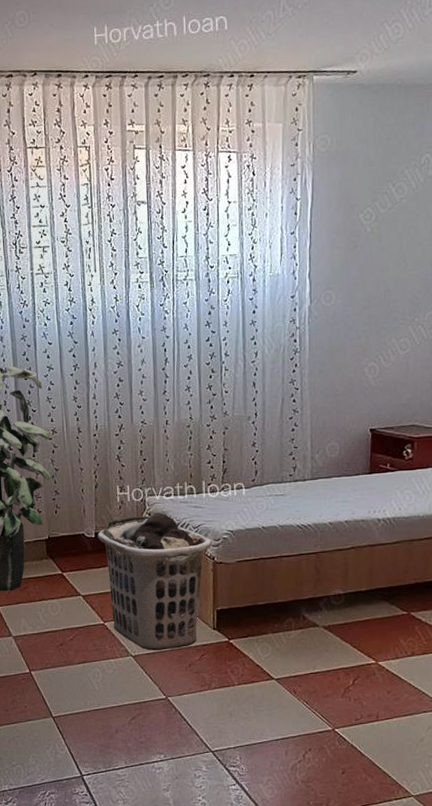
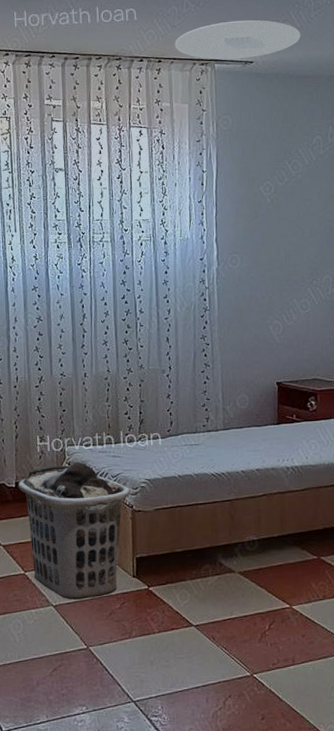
ceiling light: none [269,21,413,71] -> present [175,20,301,60]

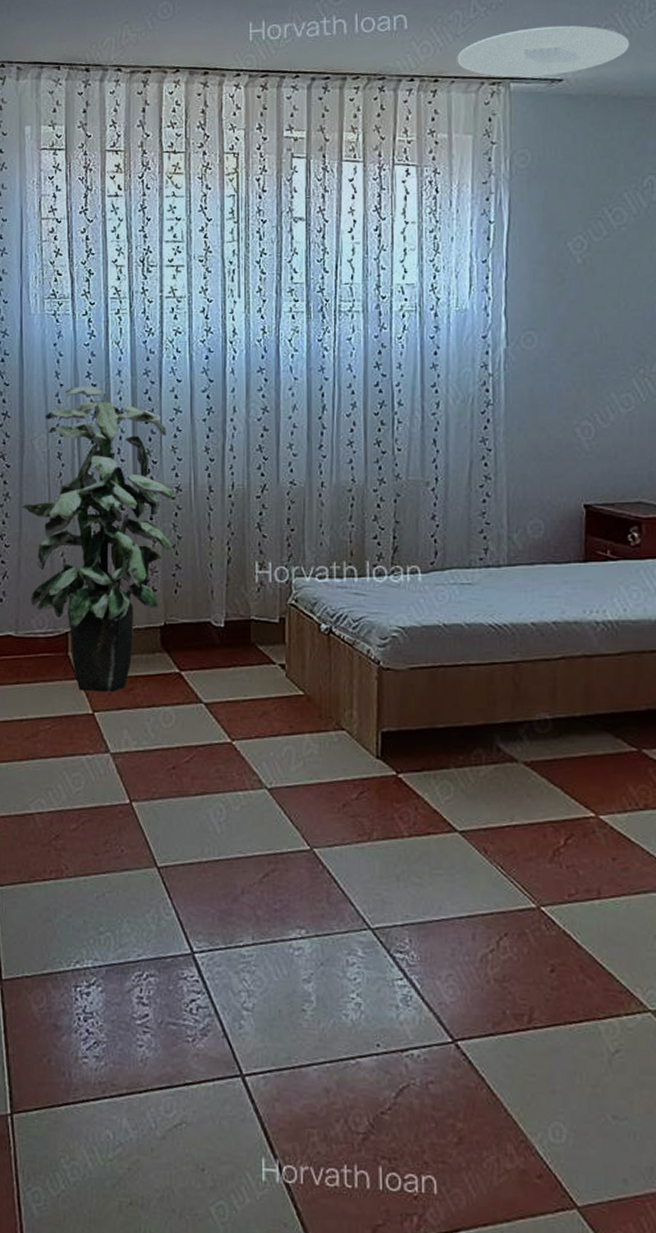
clothes hamper: present [18,462,131,600] -> none [228,599,378,783]

